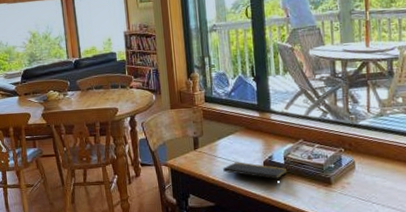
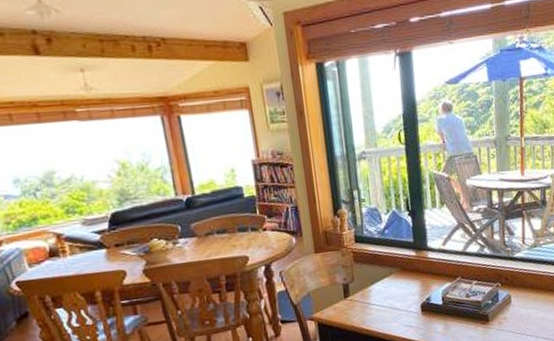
notepad: present [223,162,288,185] -> none [377,307,446,328]

